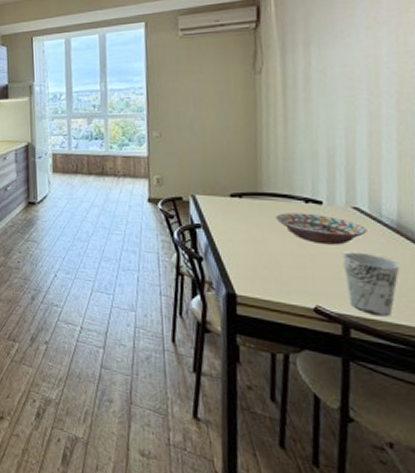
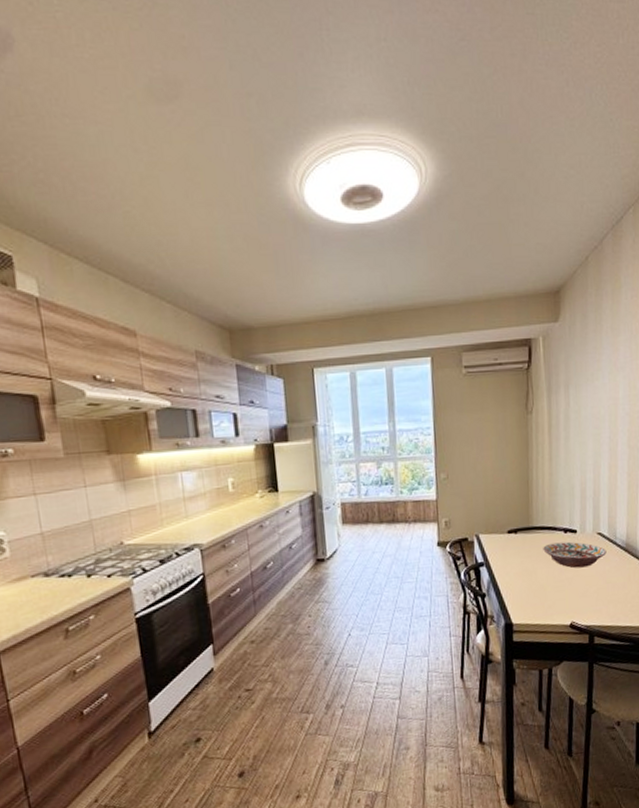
cup: present [343,252,400,317] -> none [591,571,627,622]

